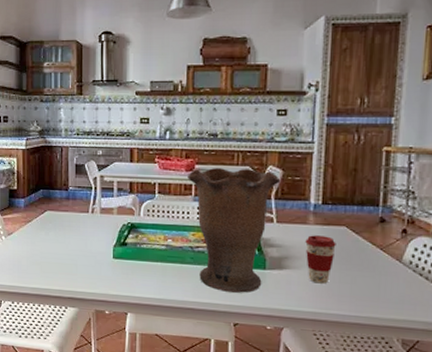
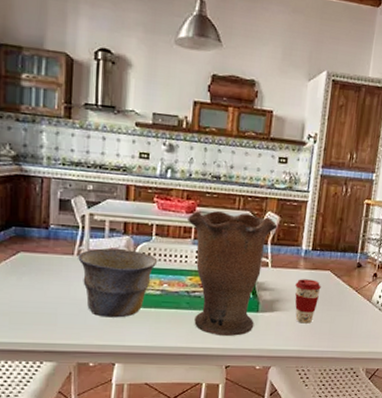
bowl: none [92,206,162,270] -> present [78,248,158,318]

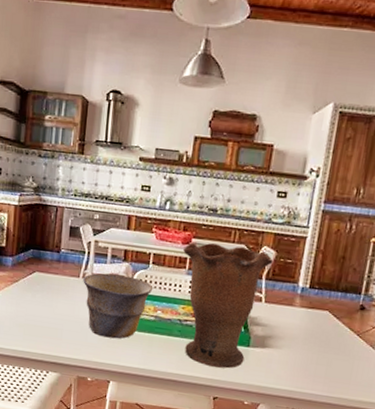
coffee cup: present [295,279,321,324] -> none [288,317,318,365]

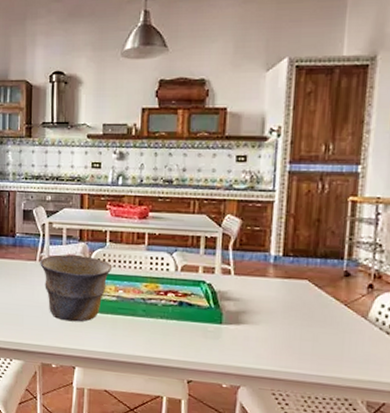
vase: present [183,243,273,369] -> none [141,216,239,349]

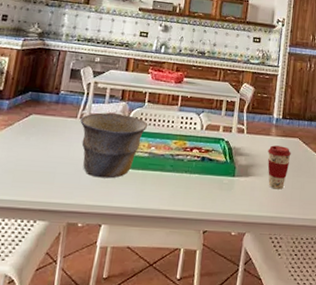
coffee cup: none [264,288,298,341] -> present [267,145,291,190]

